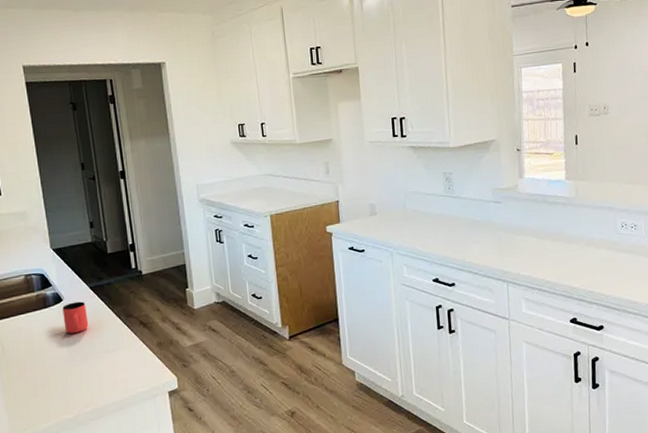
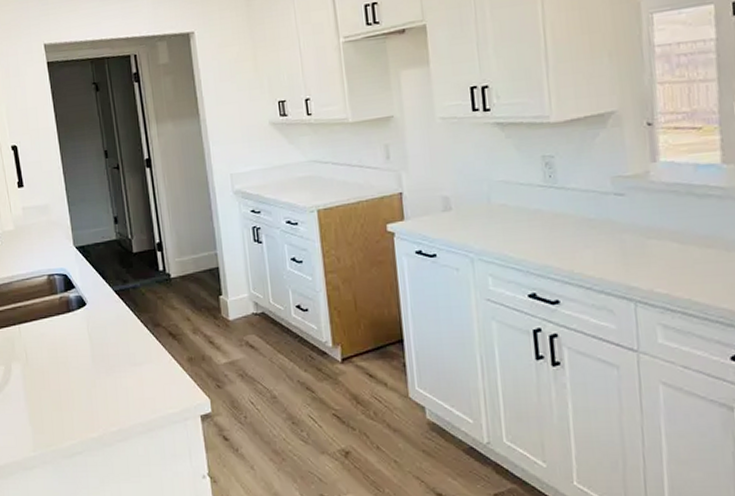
cup: present [62,301,89,334] -> none [86,306,114,342]

